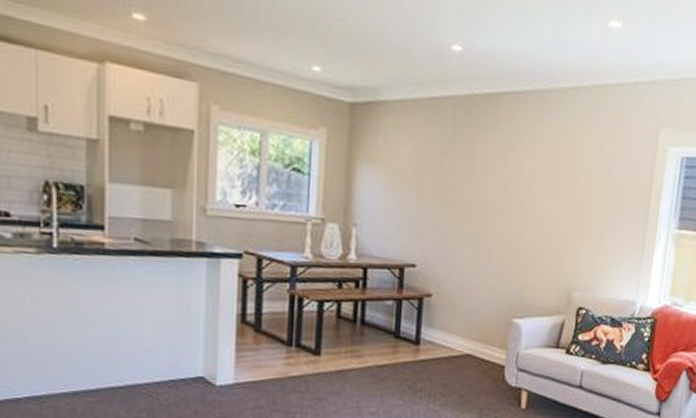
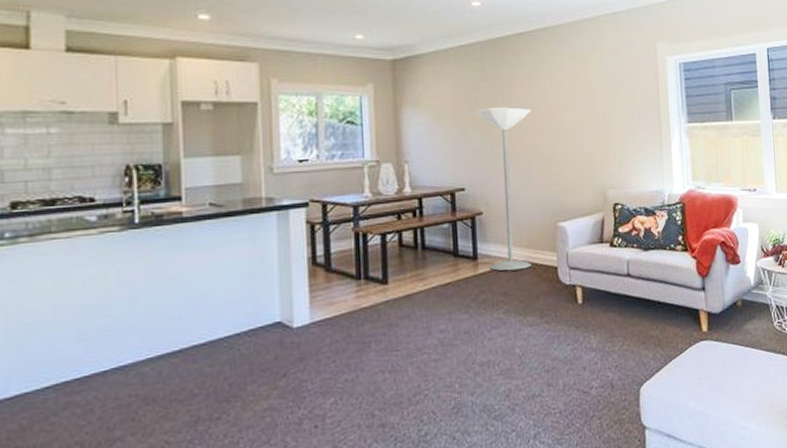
floor lamp: none [433,176,504,363] -> present [477,107,532,271]

